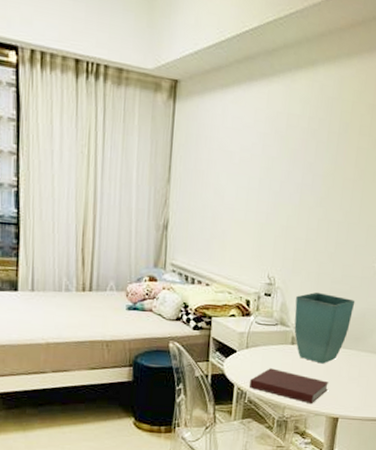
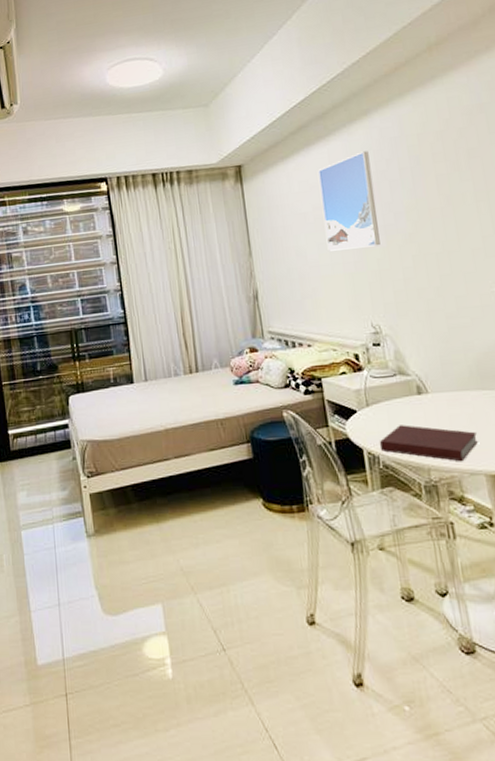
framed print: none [245,103,306,203] -> present [318,151,381,251]
flower pot: present [294,292,356,364] -> none [409,331,484,412]

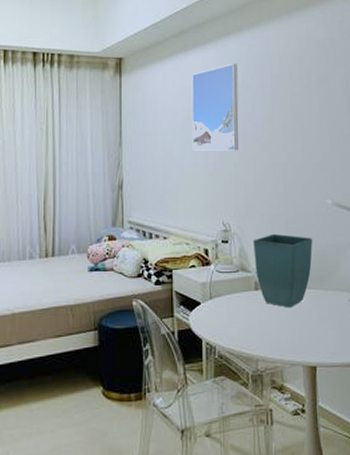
notebook: present [379,424,478,462] -> none [217,318,300,354]
flower pot: none [409,331,484,412] -> present [253,233,313,308]

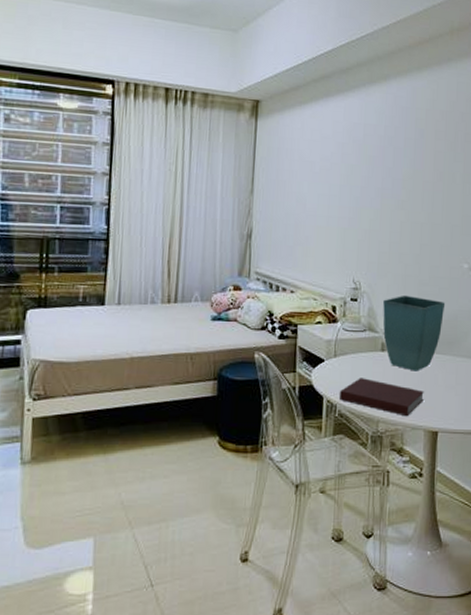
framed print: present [191,63,239,151] -> none [327,114,381,207]
notebook: none [217,318,300,354] -> present [338,378,424,417]

